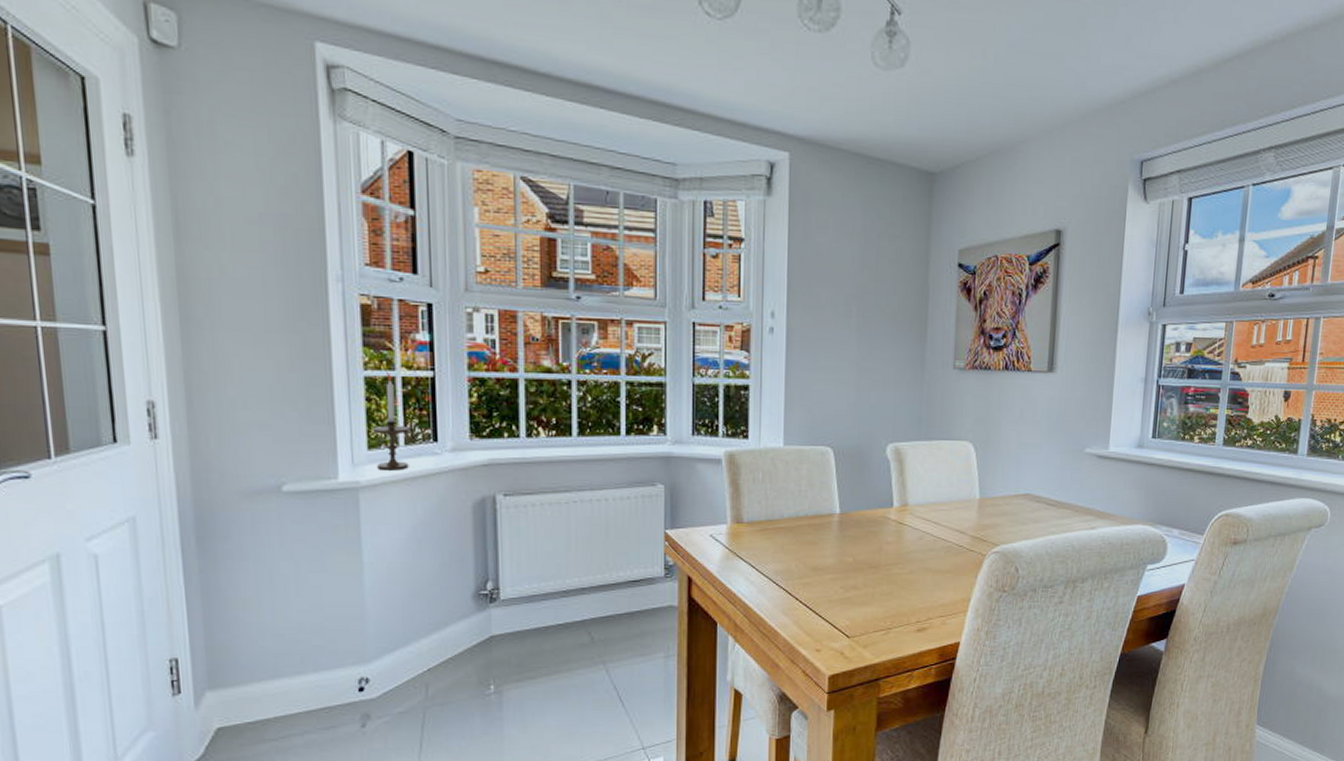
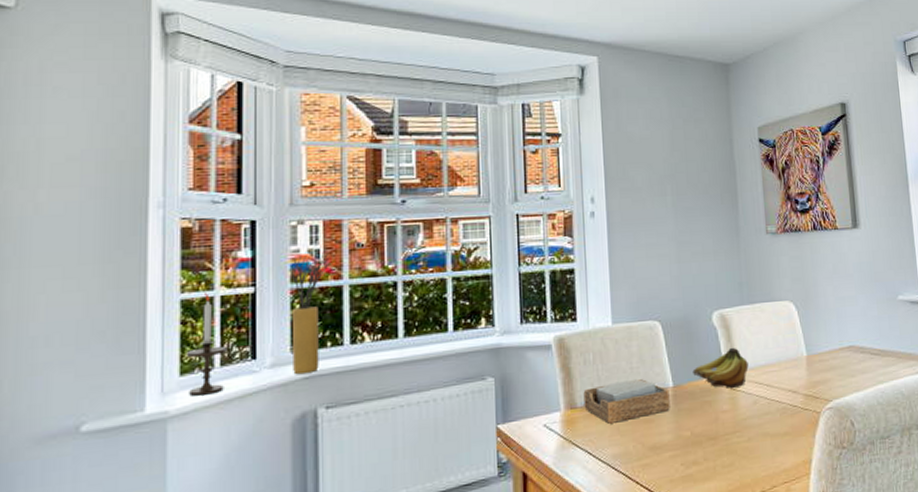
vase: none [466,342,506,461] -> present [289,251,330,375]
napkin holder: none [750,502,836,541] -> present [583,379,670,424]
fruit: none [861,481,918,521] -> present [692,347,749,388]

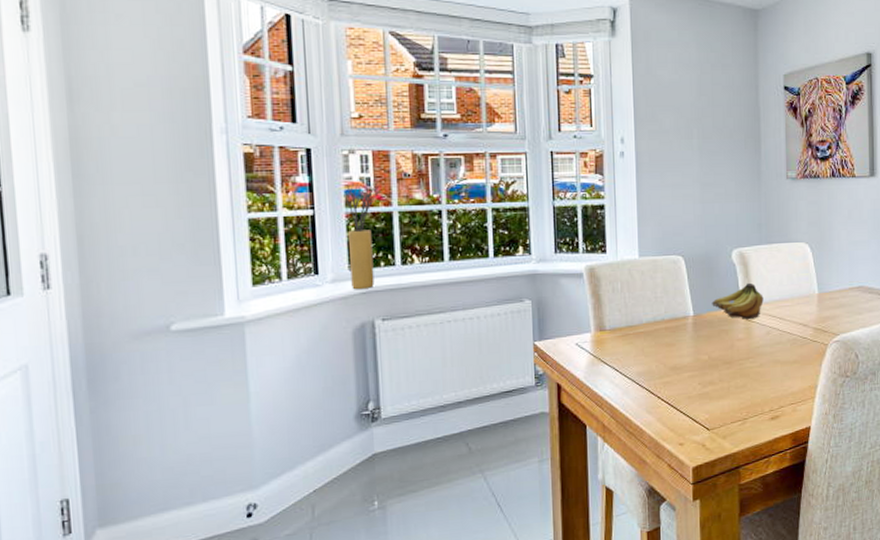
candlestick: present [186,292,228,396] -> none [256,212,293,304]
napkin holder: present [583,379,670,424] -> none [612,308,690,345]

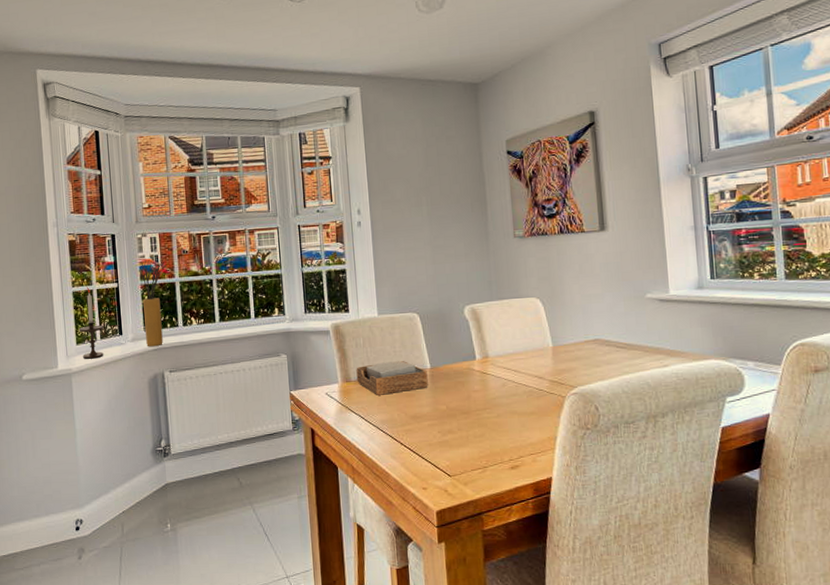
candlestick: none [256,212,293,304] -> present [79,286,104,359]
napkin holder: none [612,308,690,345] -> present [356,361,428,395]
fruit: present [712,282,764,319] -> none [447,337,498,372]

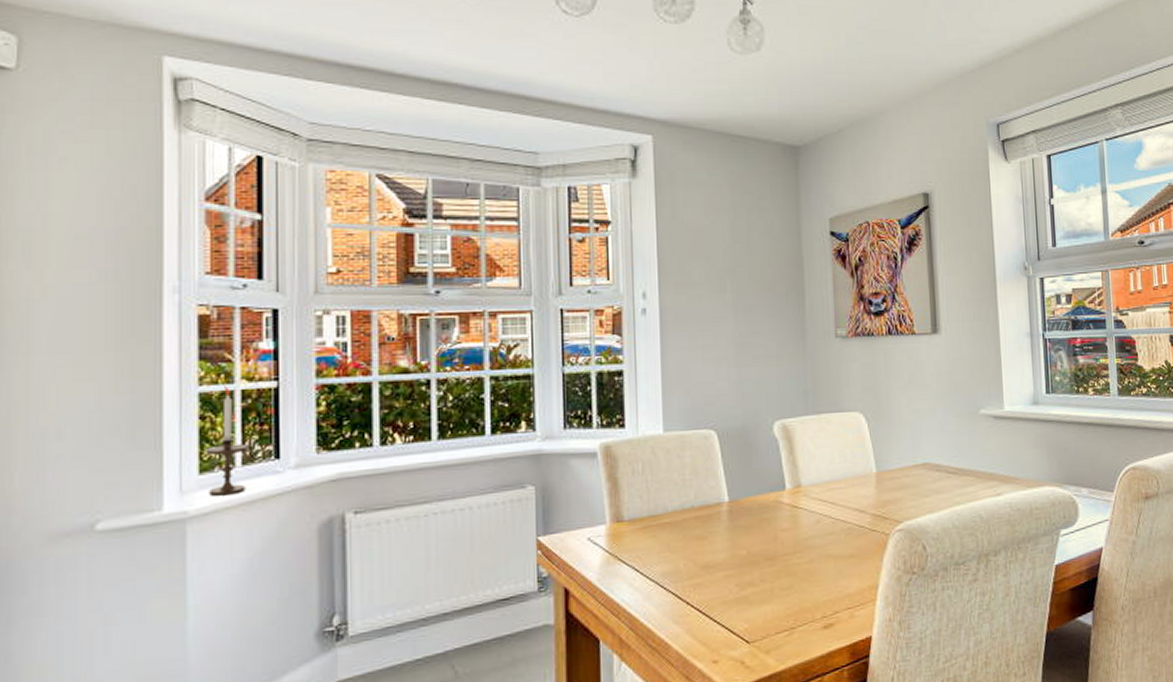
vase: present [139,256,165,347] -> none [314,344,358,477]
napkin holder: present [356,361,428,395] -> none [631,492,725,539]

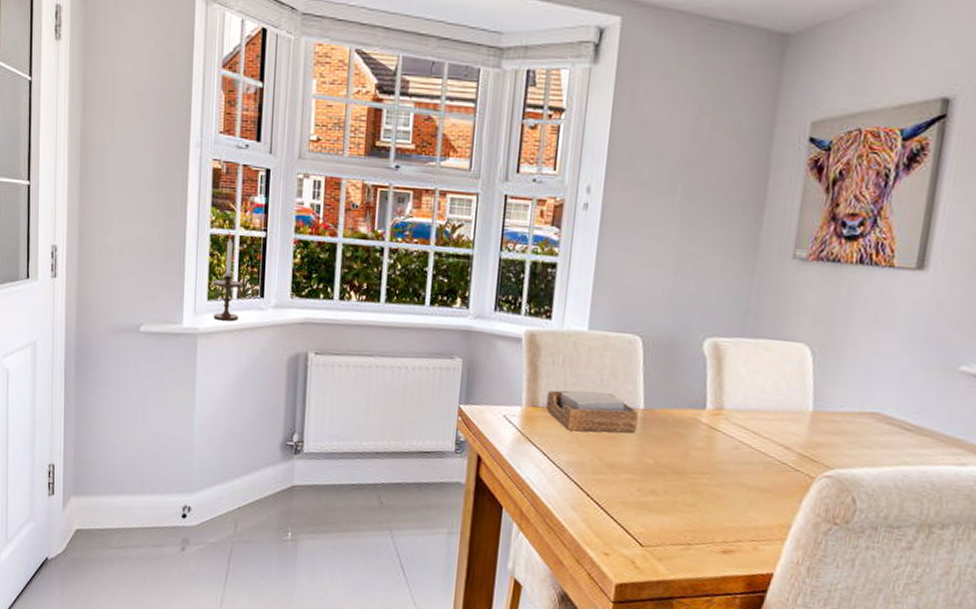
napkin holder: none [631,492,725,539] -> present [545,390,639,433]

